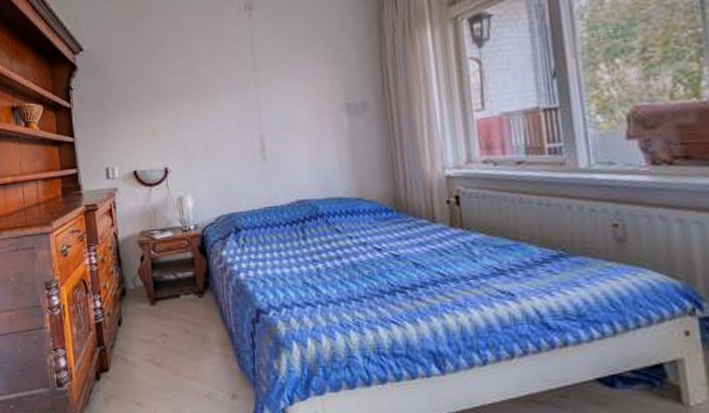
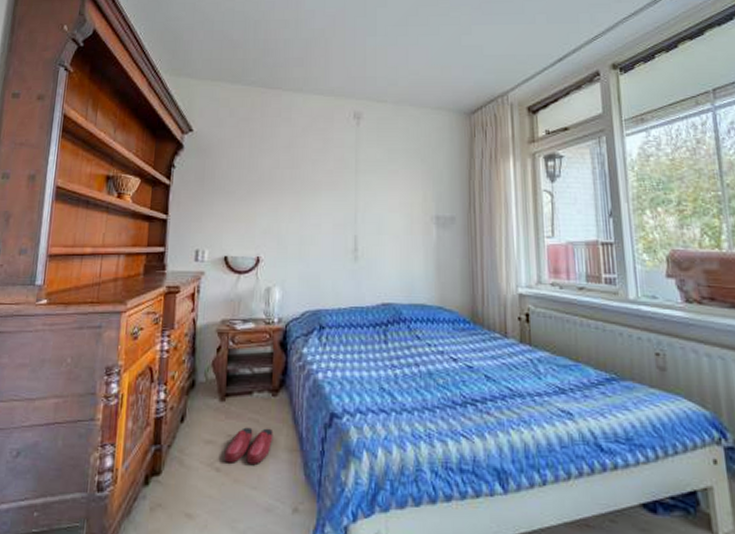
slippers: none [162,326,205,359] -> present [224,427,274,464]

